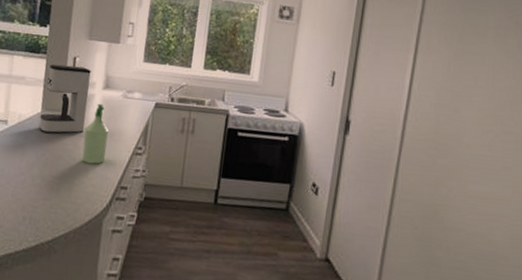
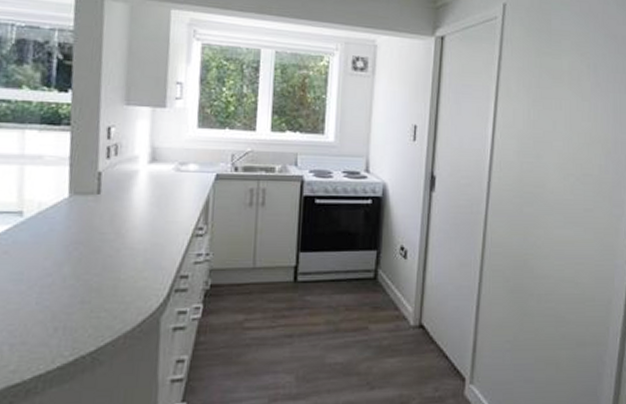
coffee maker: present [39,64,91,134] -> none [67,137,132,222]
spray bottle: present [81,103,109,165] -> none [127,180,160,253]

